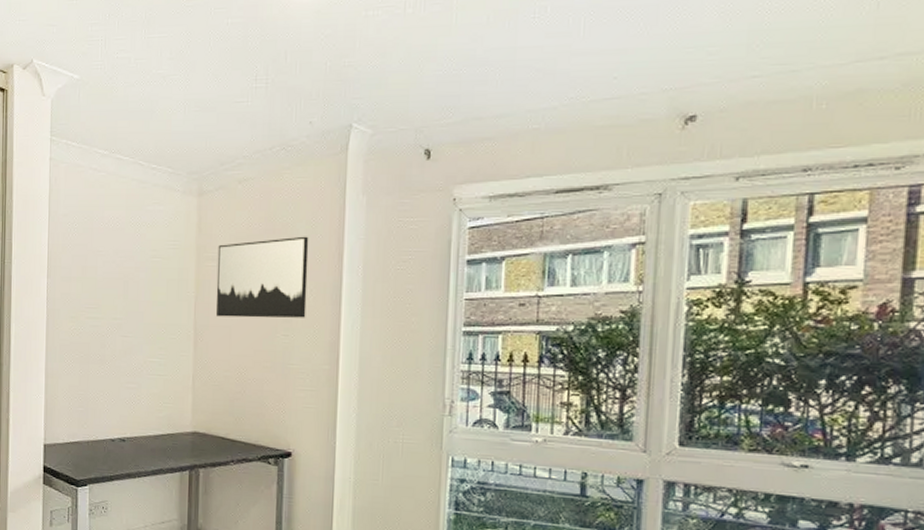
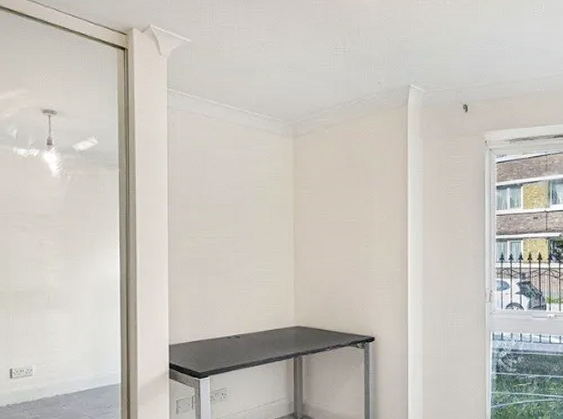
wall art: present [215,236,309,318] -> none [311,169,382,233]

